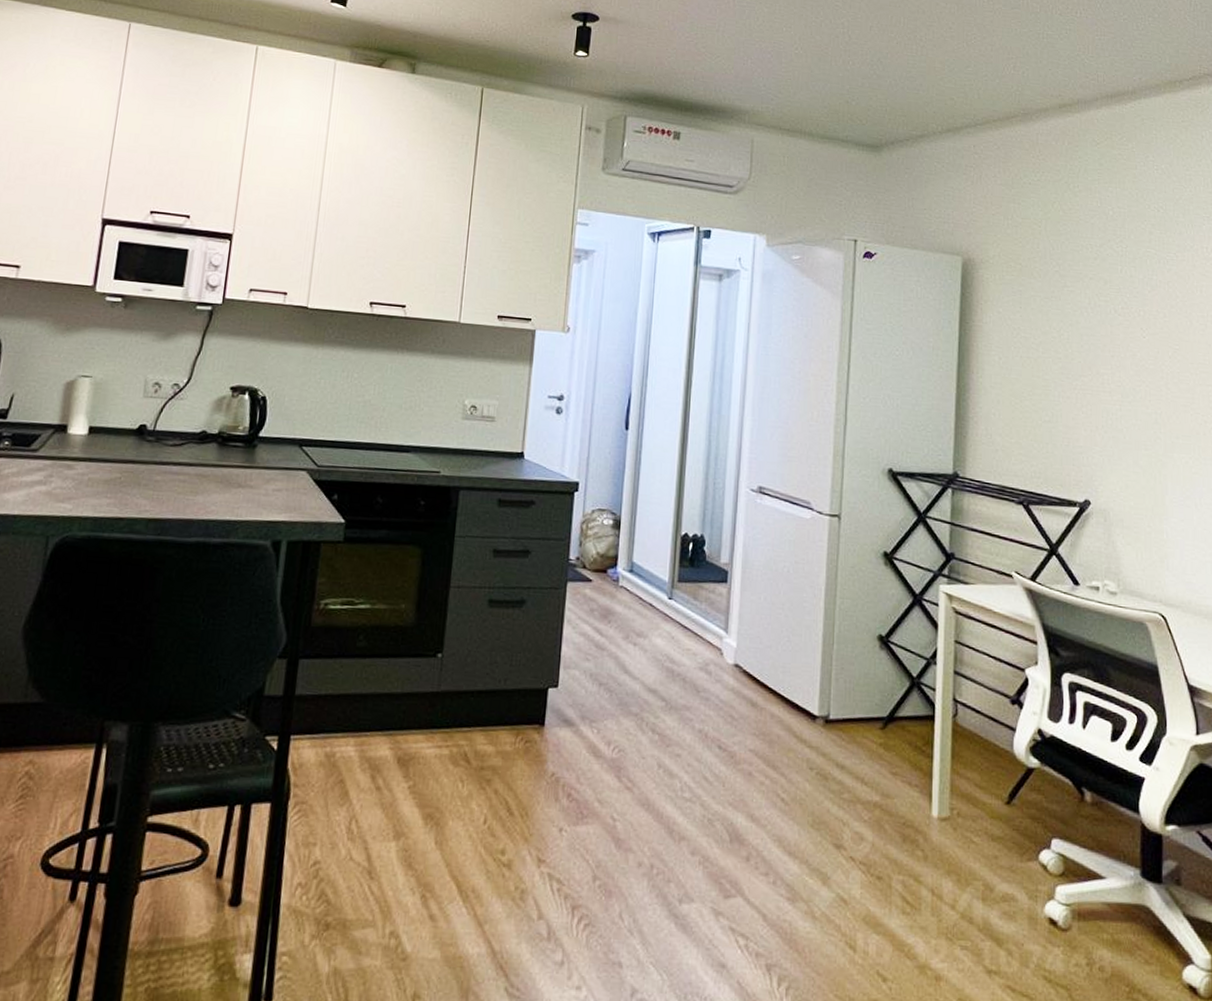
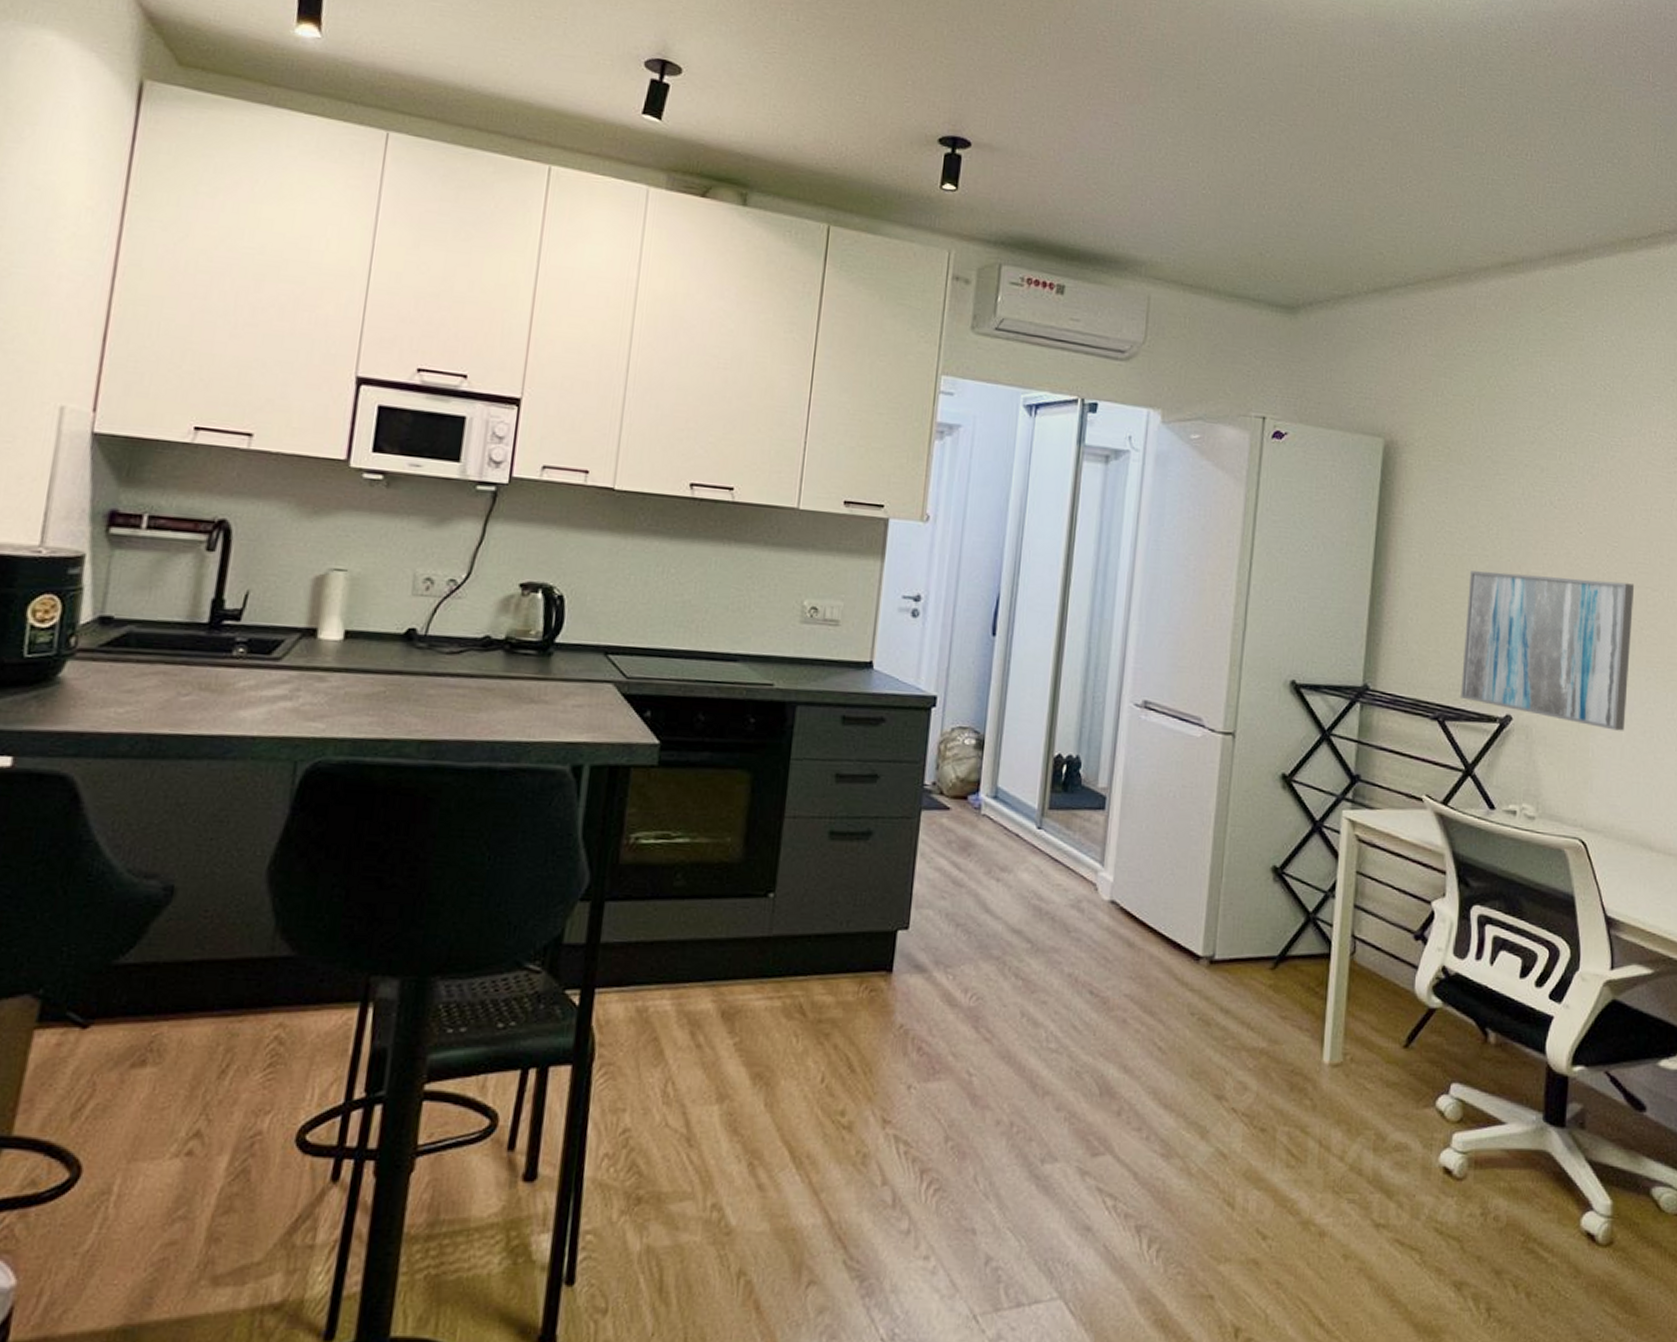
wall art: none [1042,371,1197,515] -> present [1461,571,1635,731]

